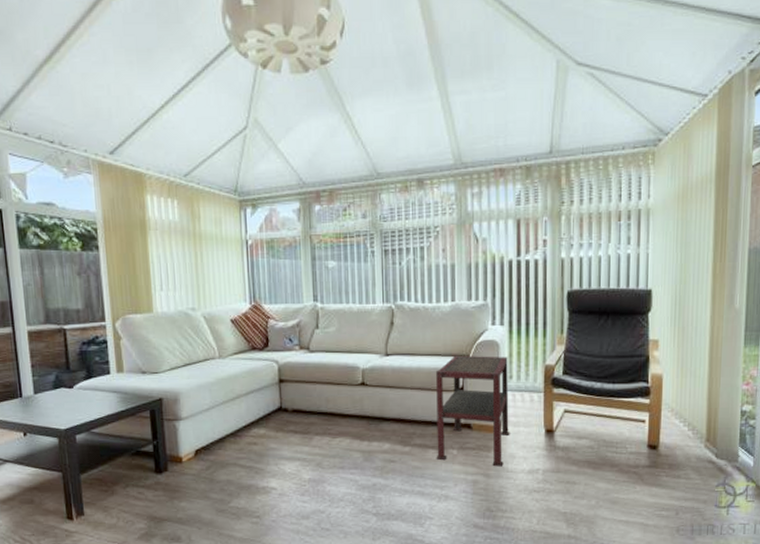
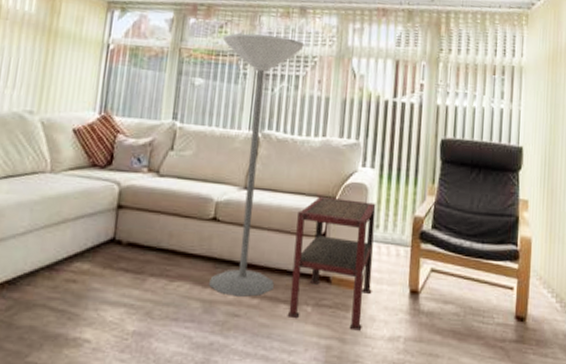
floor lamp: none [347,211,425,446] -> present [209,33,305,297]

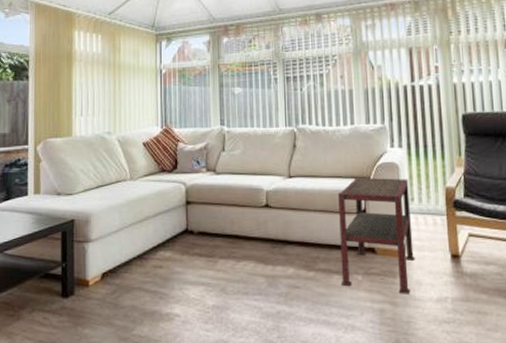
floor lamp: present [209,33,305,297] -> none [252,42,326,271]

